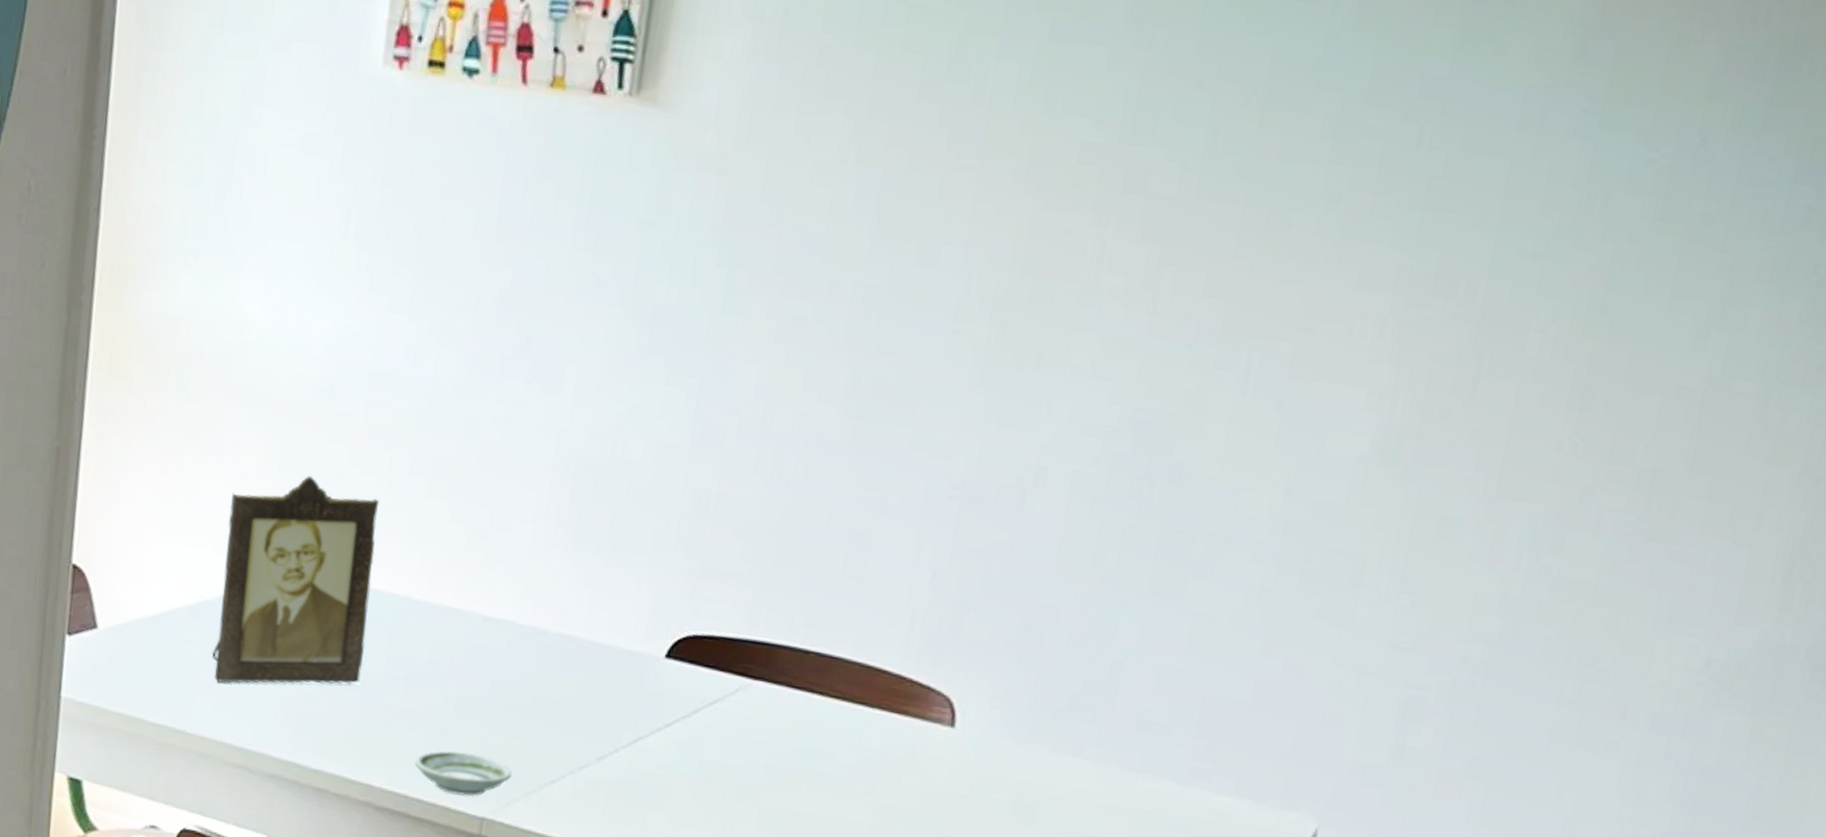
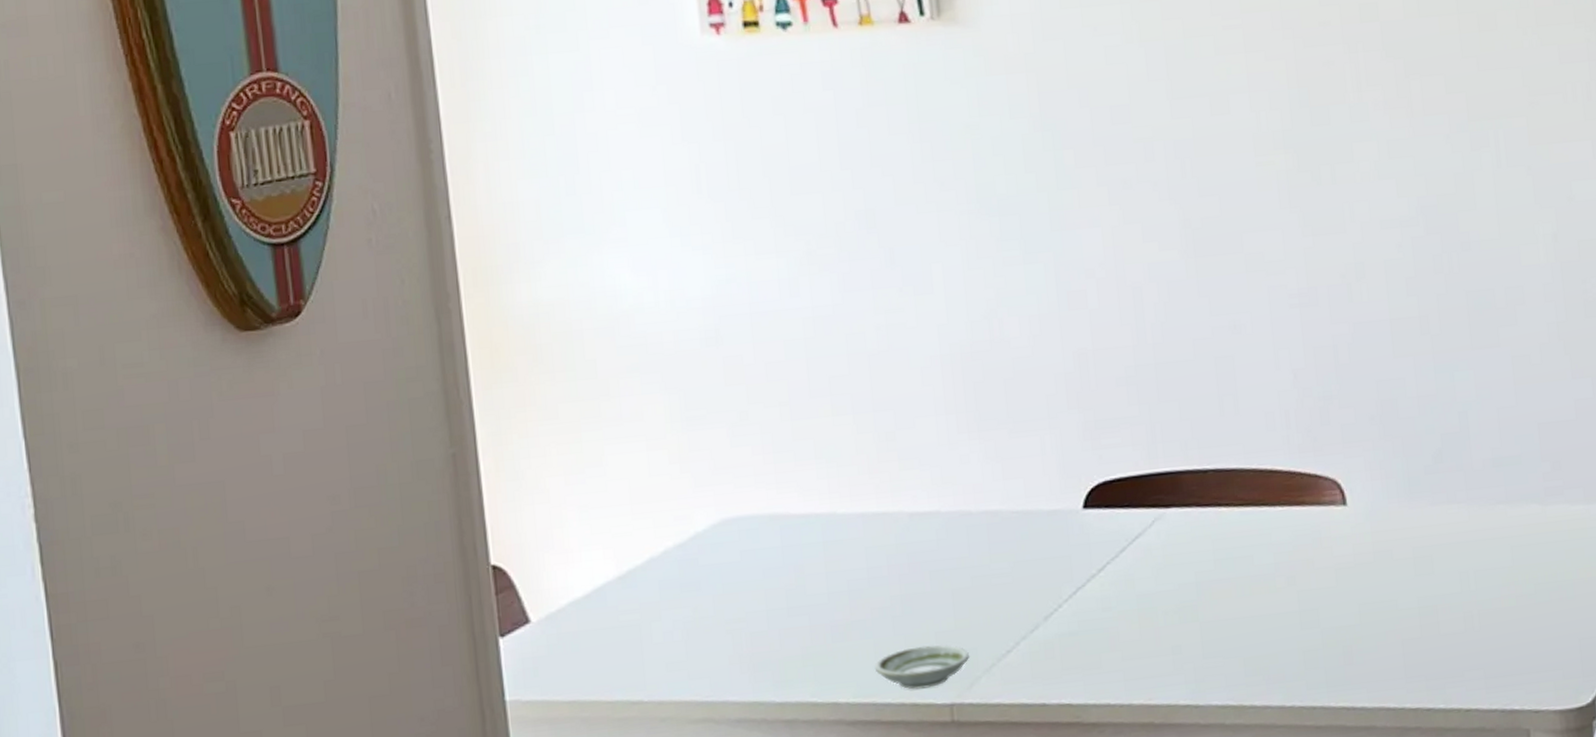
photo frame: present [211,475,380,685] -> none [640,421,805,643]

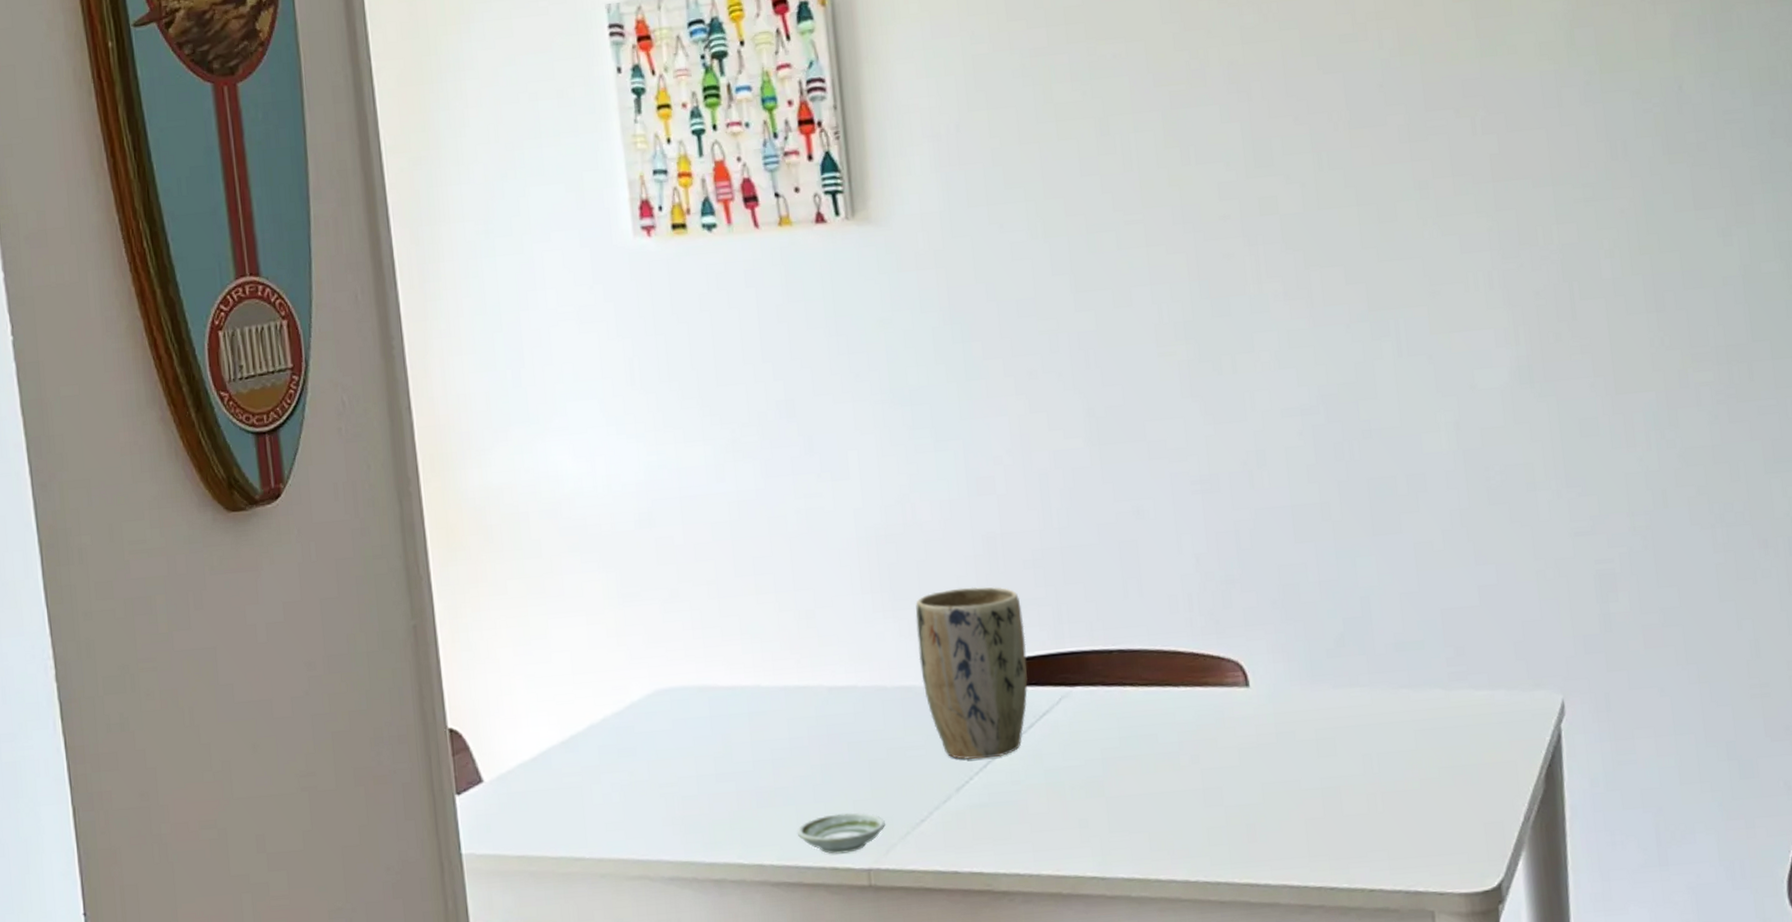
plant pot: none [1002,405,1120,586] -> present [915,586,1028,760]

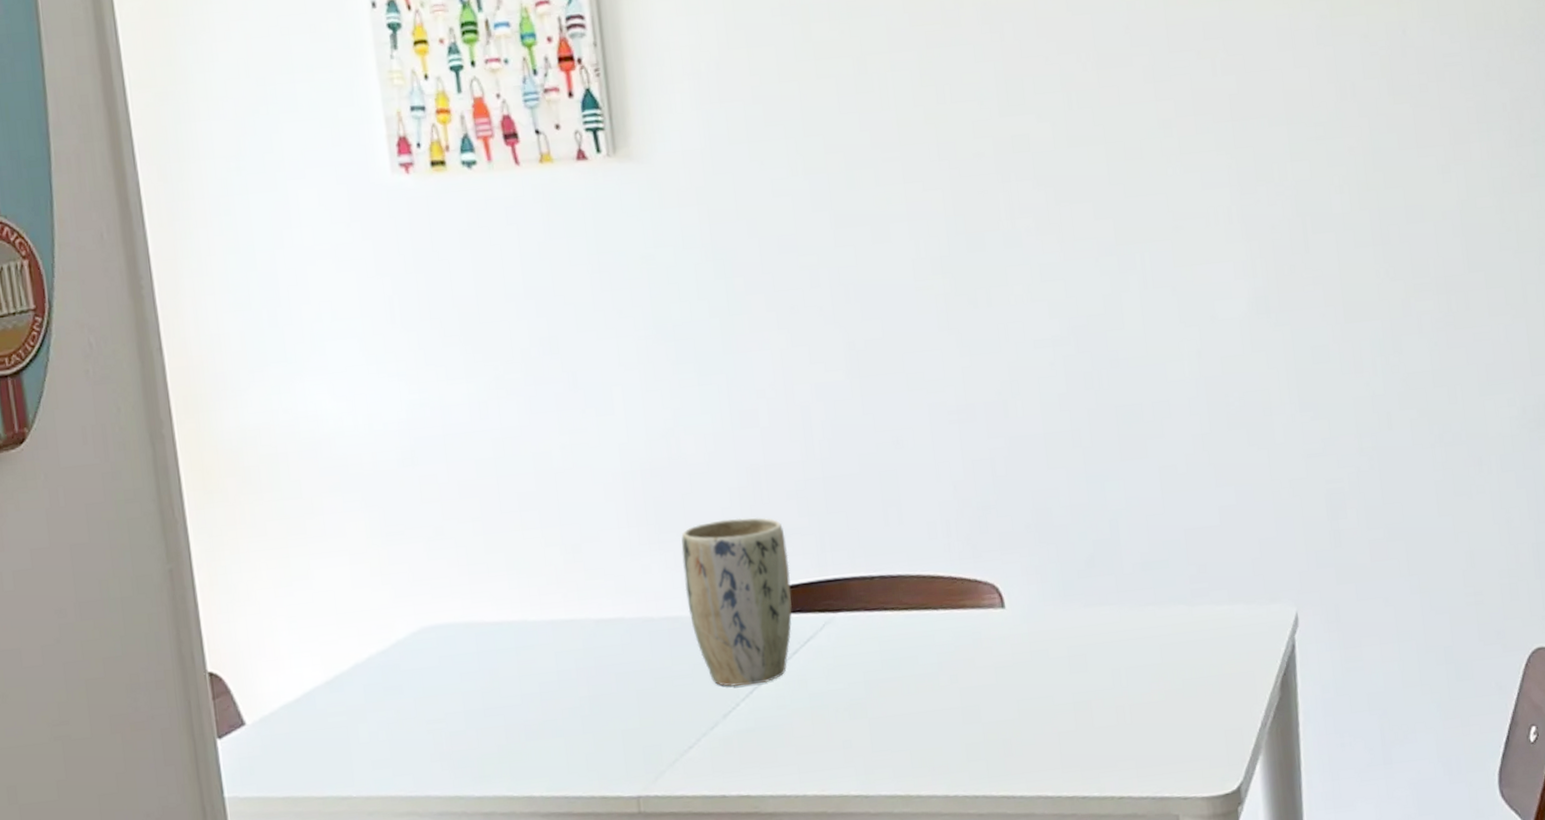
saucer: present [797,812,886,854] -> none [567,742,655,783]

